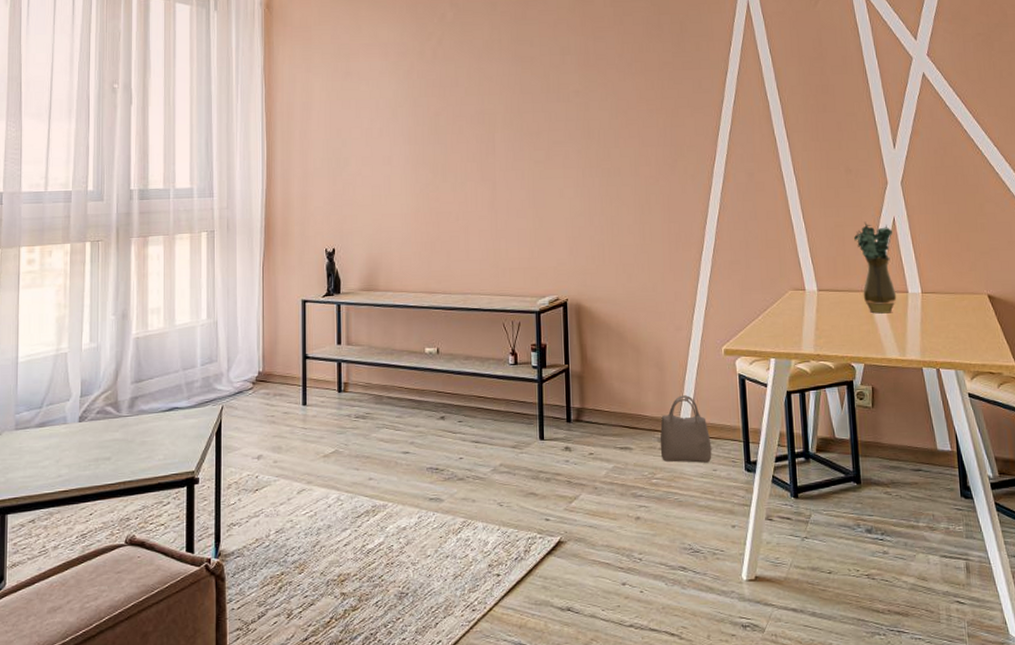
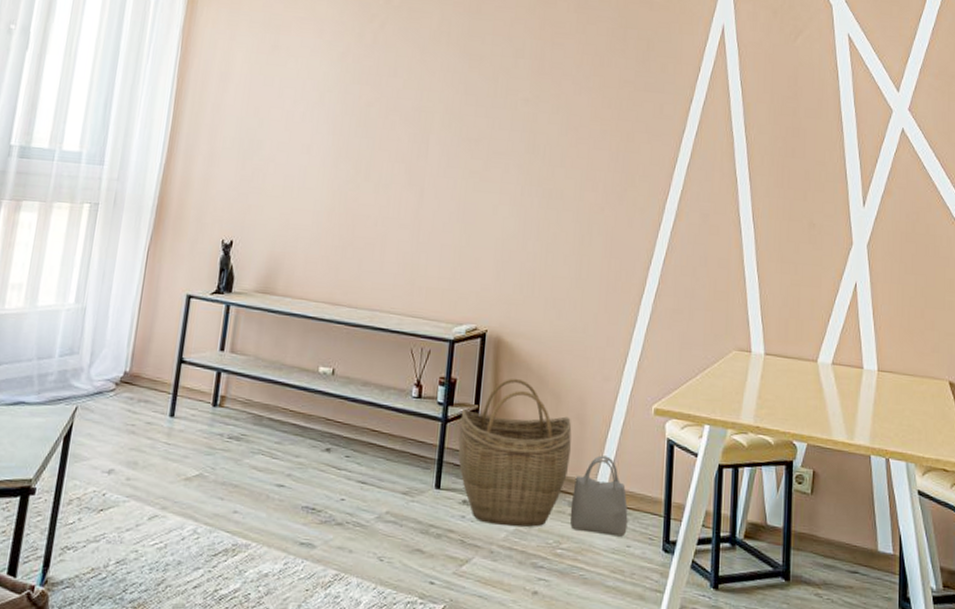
woven basket: none [554,337,655,465] -> present [458,378,572,527]
vase: present [854,221,897,314] -> none [810,283,852,390]

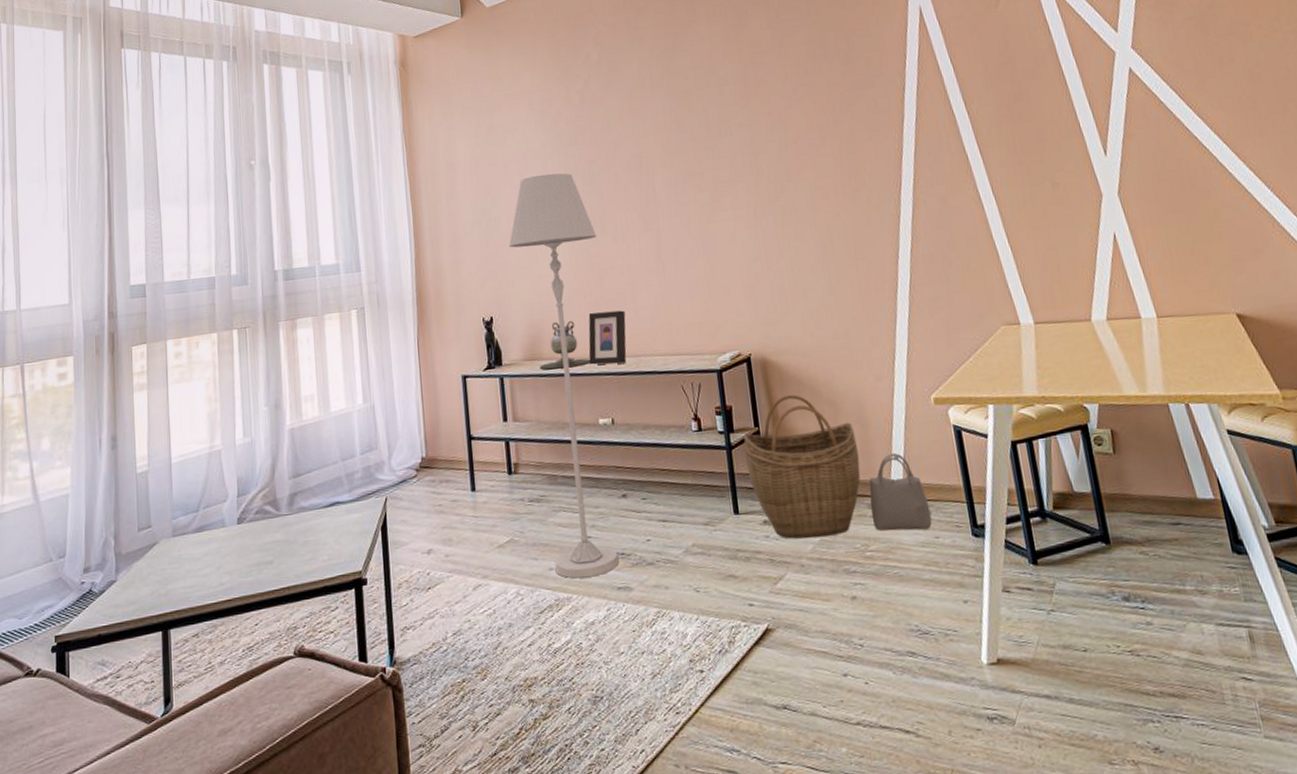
floor lamp: none [239,105,359,528] -> present [509,173,619,579]
decorative vase: none [270,258,324,309] -> present [539,321,591,370]
picture frame: none [322,256,371,315] -> present [588,310,627,365]

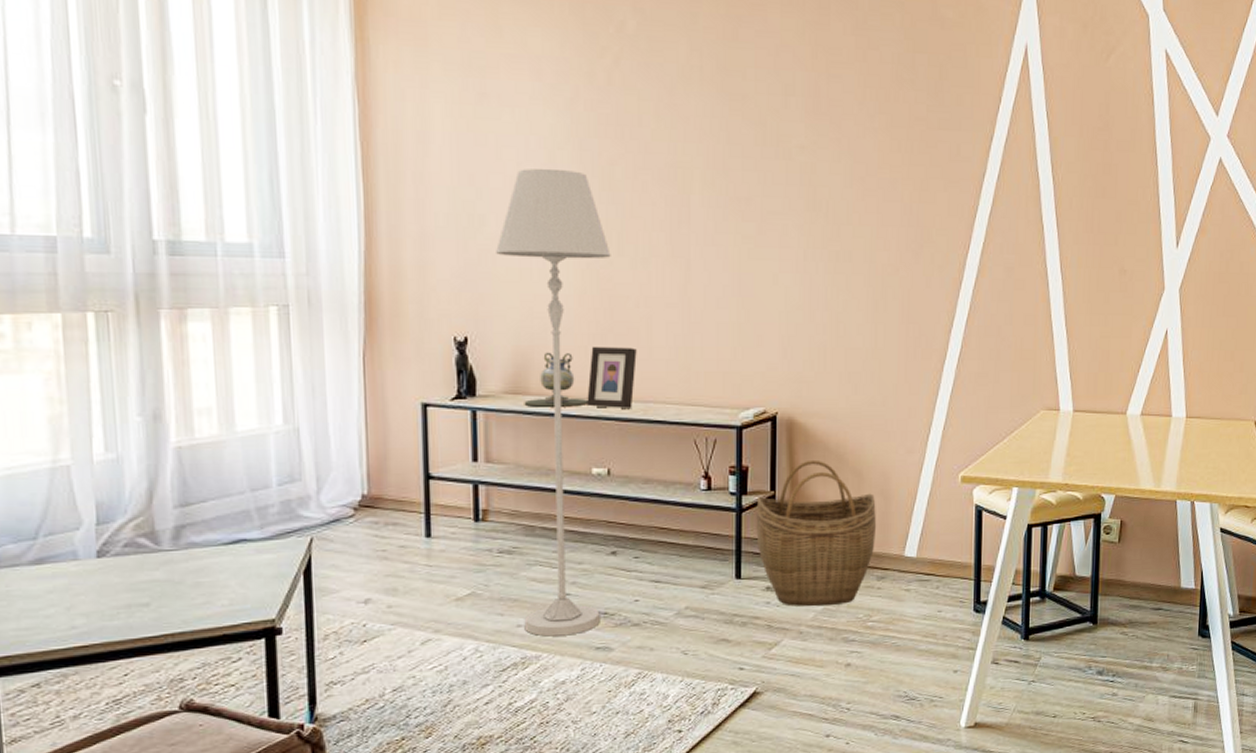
handbag: present [869,453,932,531] -> none [879,528,938,604]

